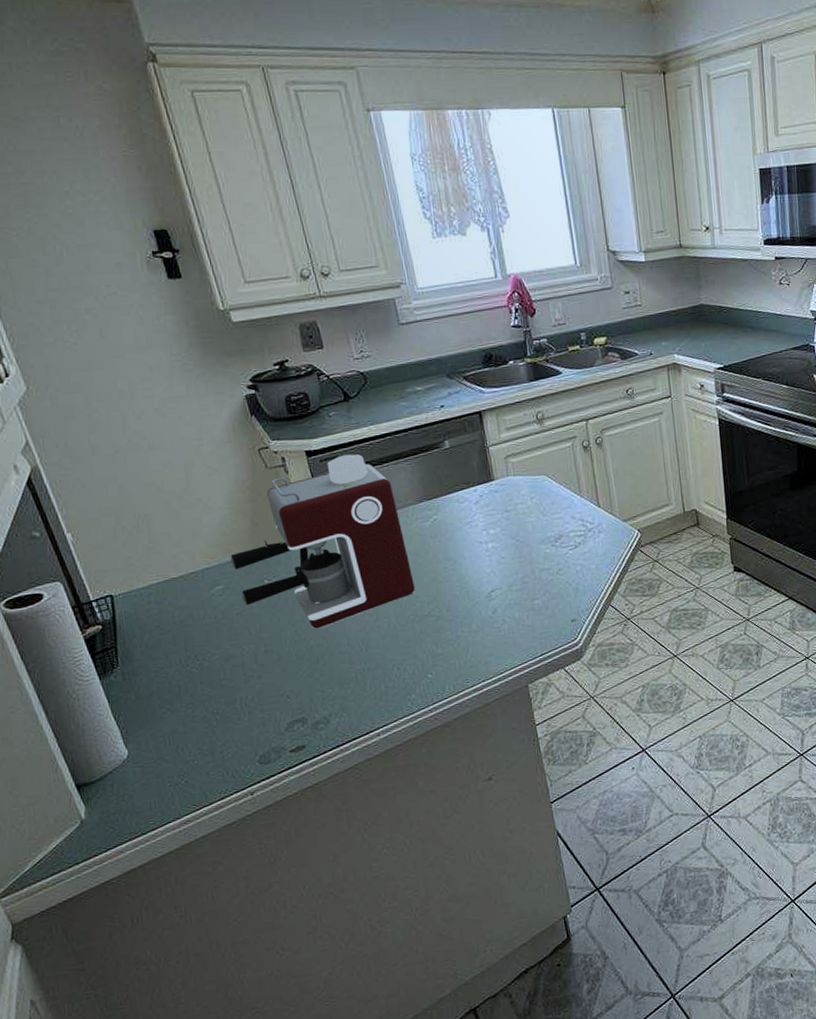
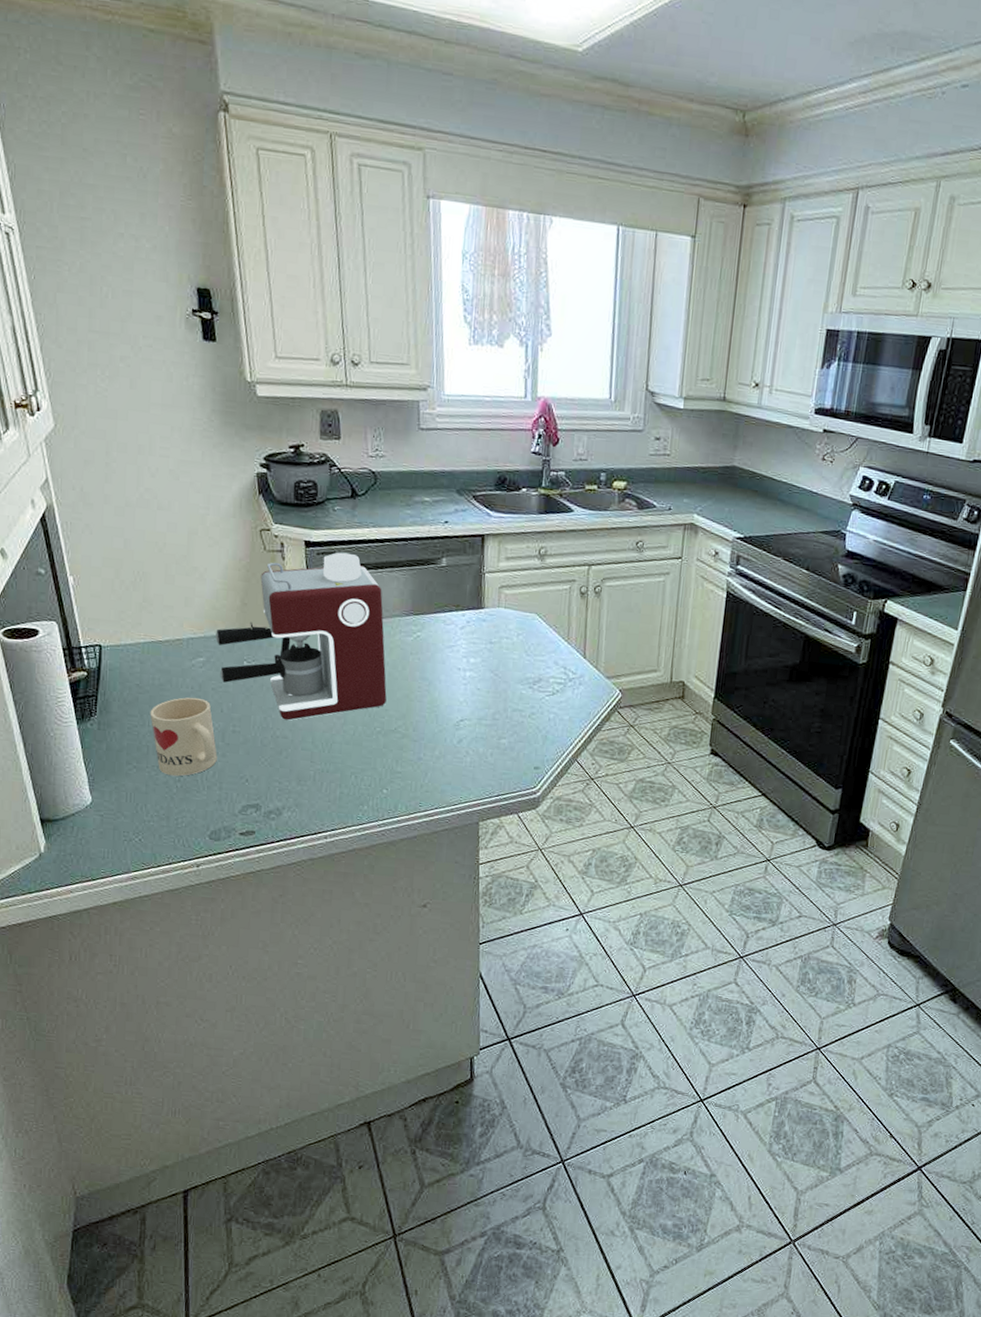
mug: none [175,625,254,710] -> present [150,697,217,777]

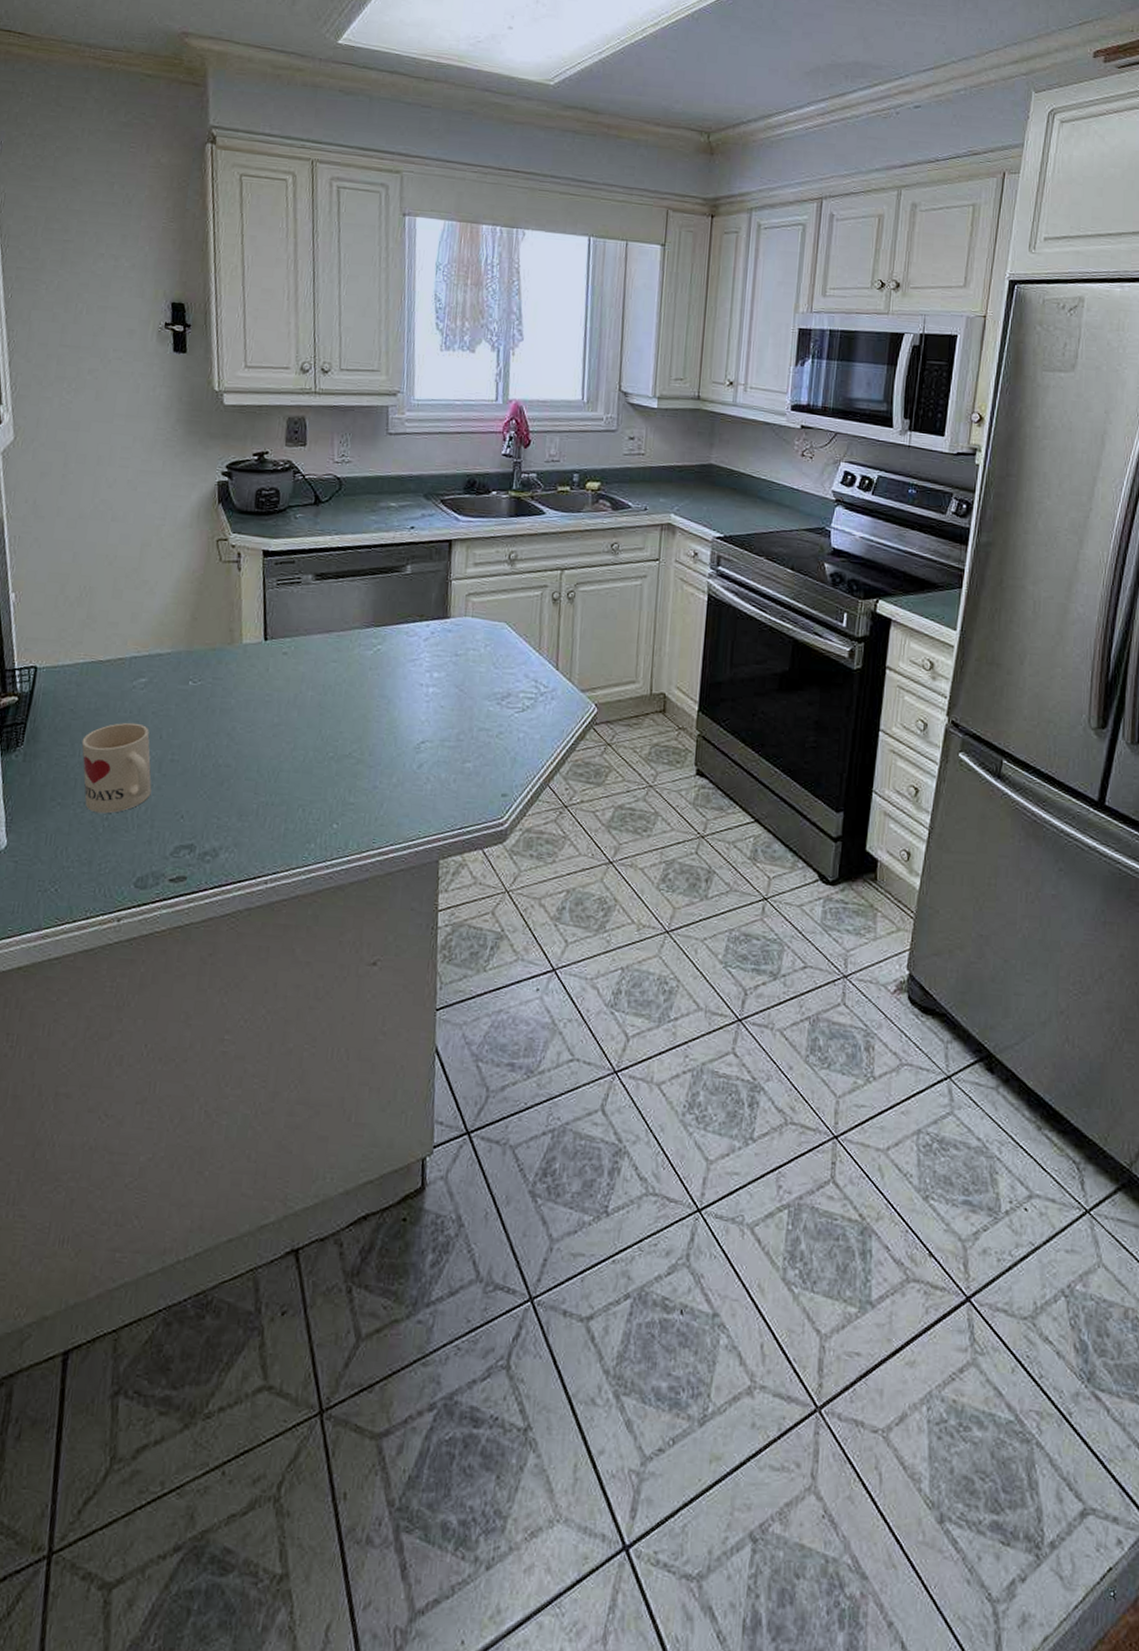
coffee maker: present [215,552,387,721] -> none [160,561,343,747]

